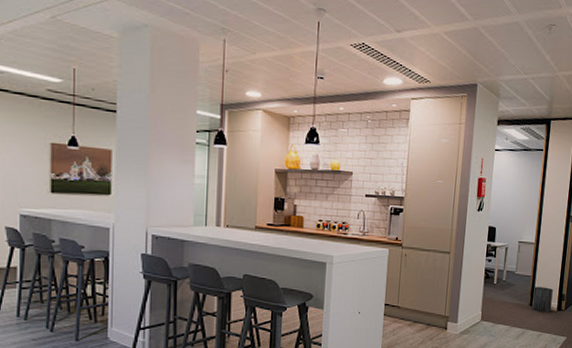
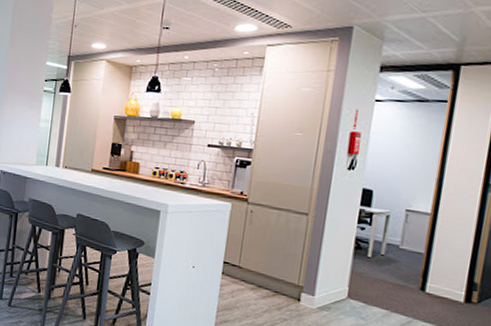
trash can: present [532,287,553,312] -> none [424,267,459,303]

